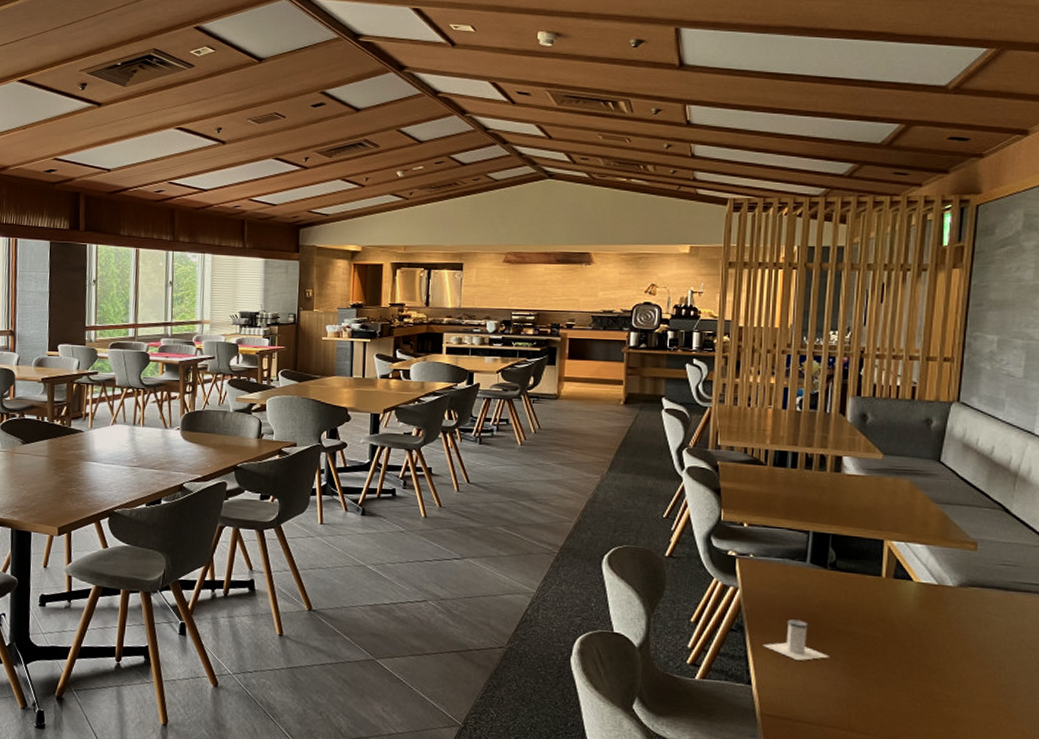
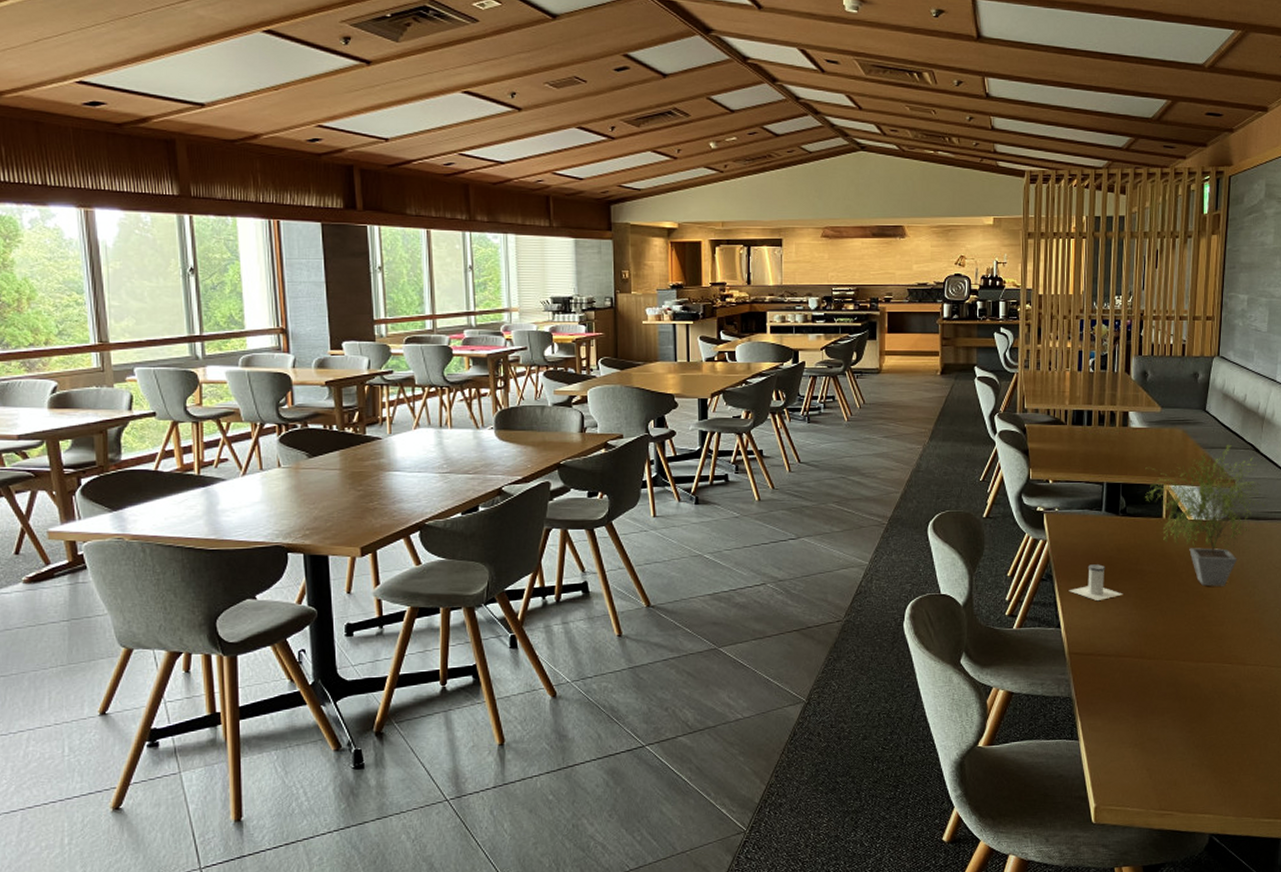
potted plant: none [861,502,1017,662] -> present [1145,445,1265,587]

